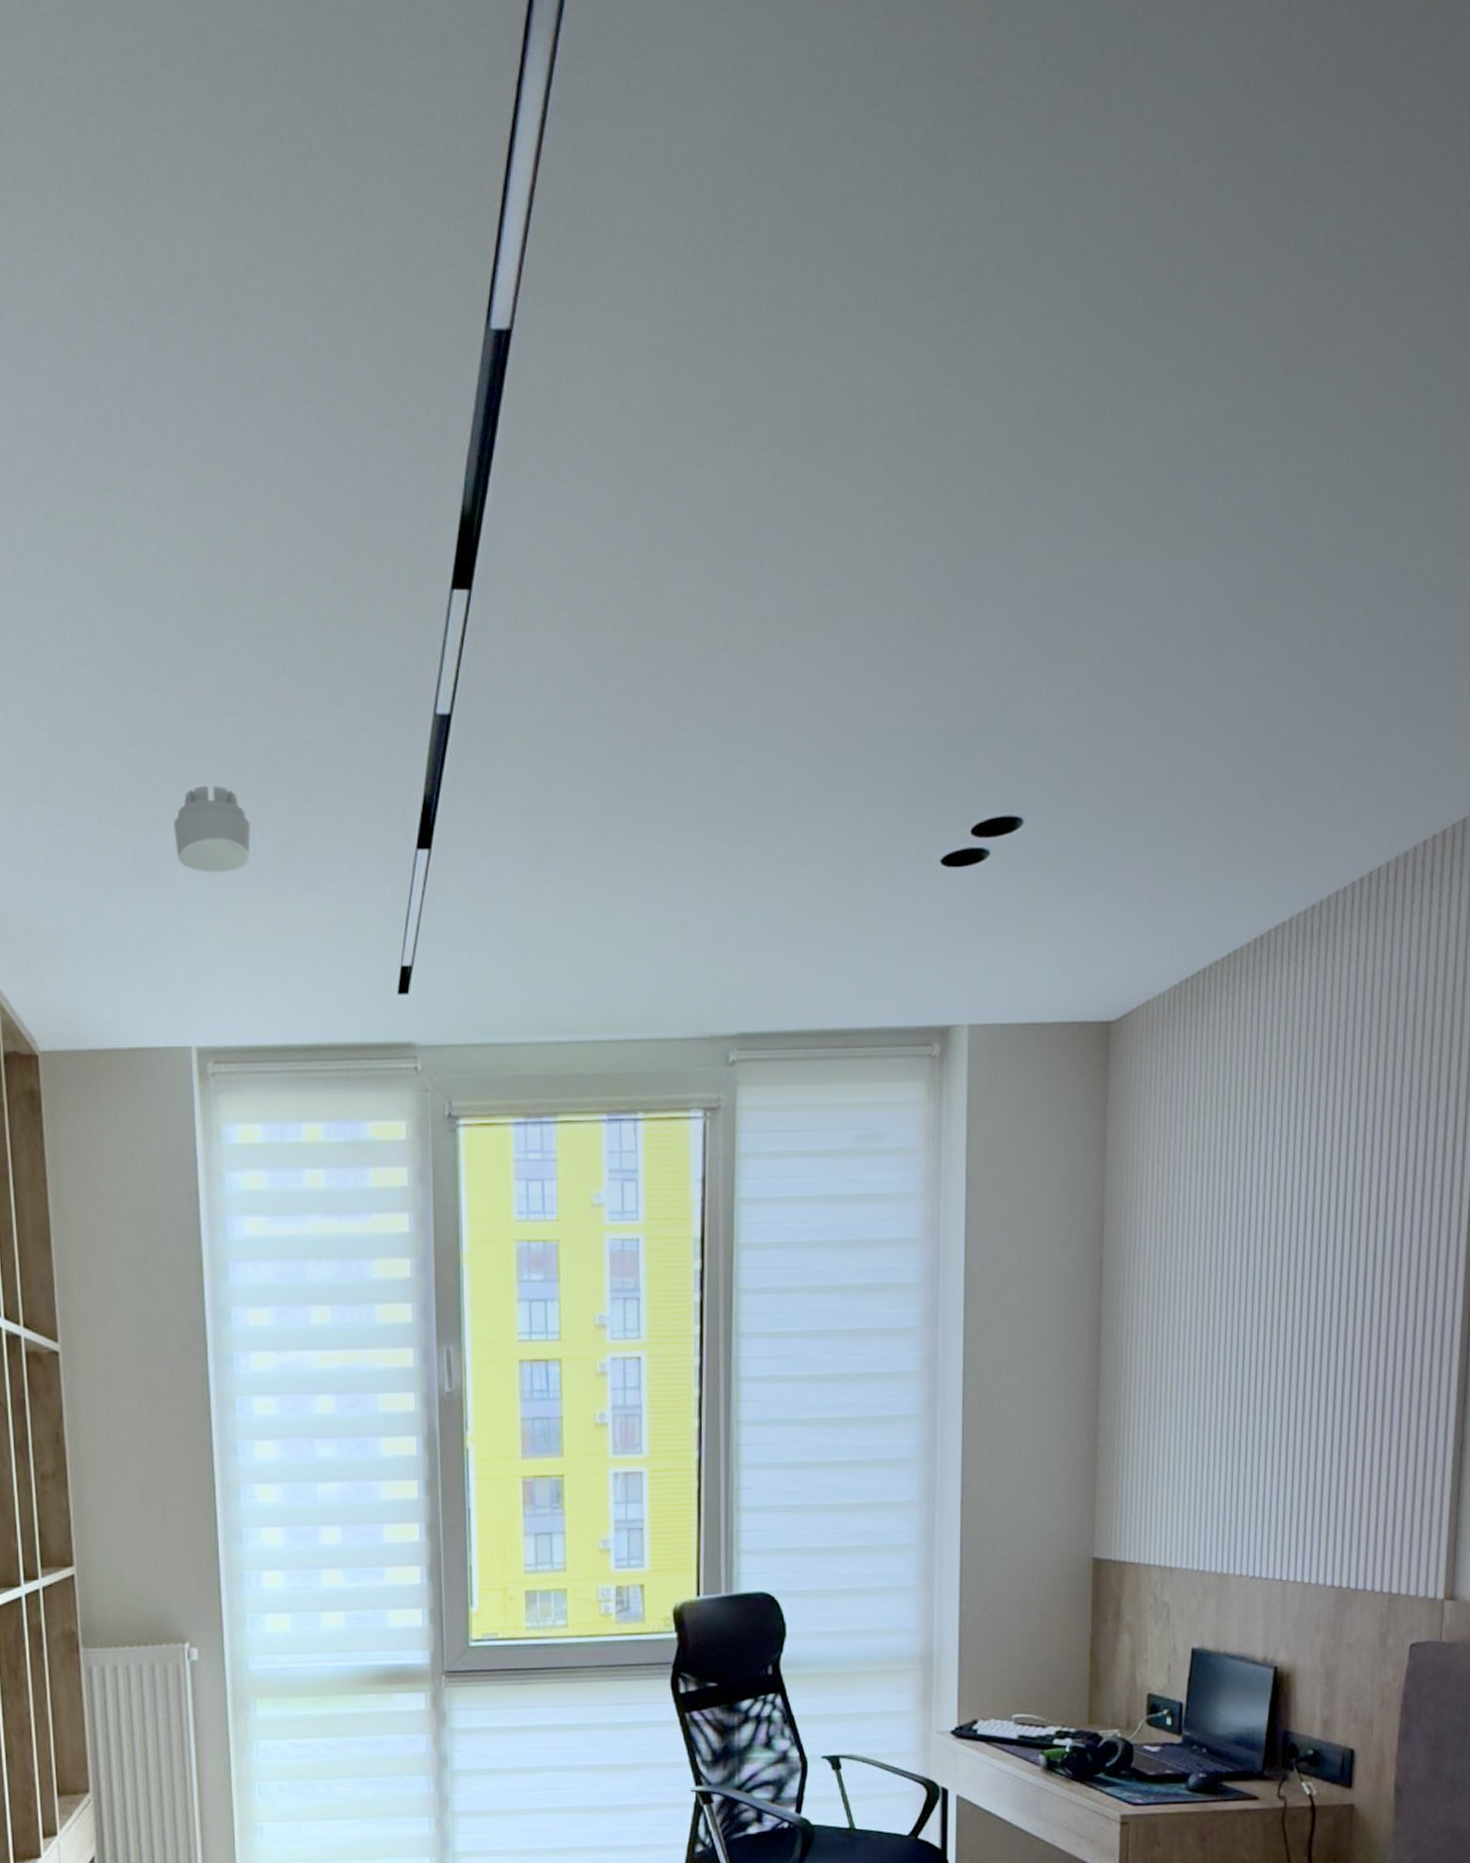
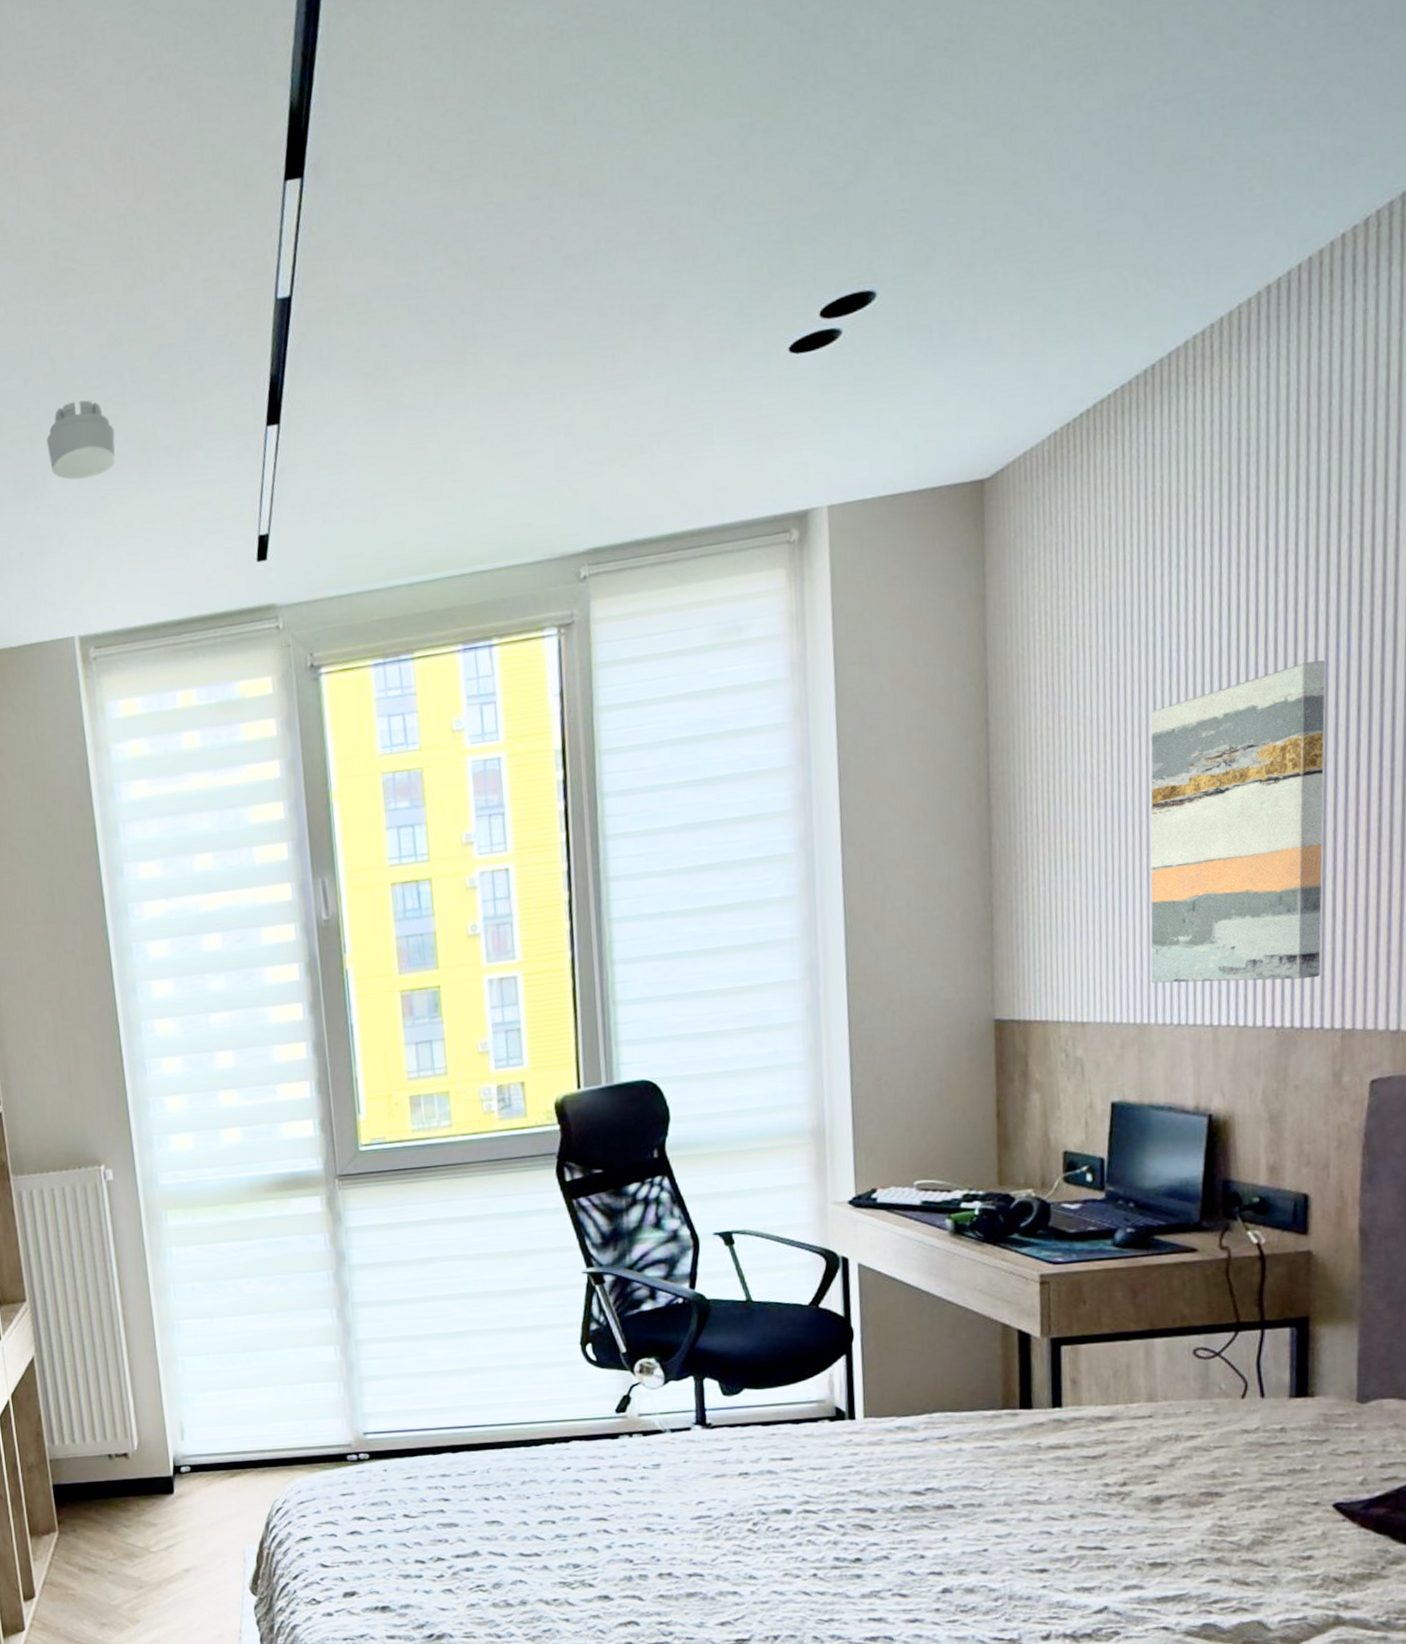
wall art: none [1231,1240,1392,1542] -> present [1150,660,1326,984]

